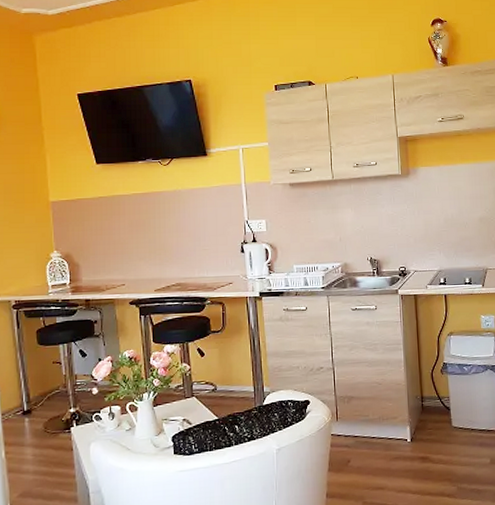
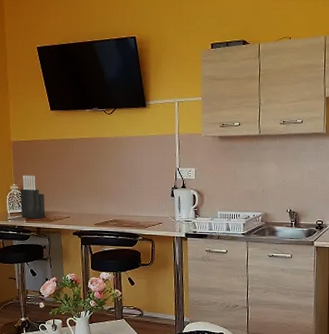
knife block: none [63,239,95,290] -> present [20,175,46,219]

